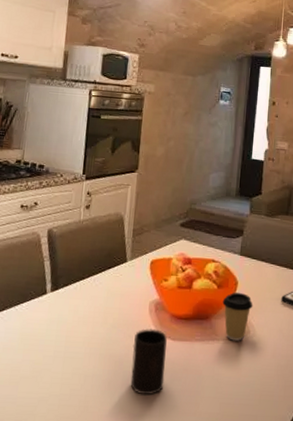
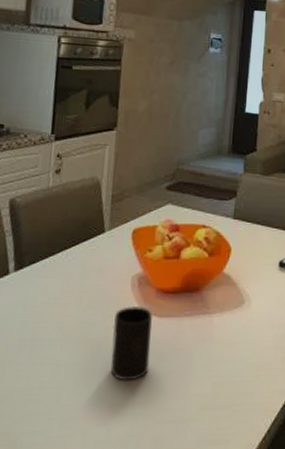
coffee cup: present [222,293,253,341] -> none [214,260,248,313]

